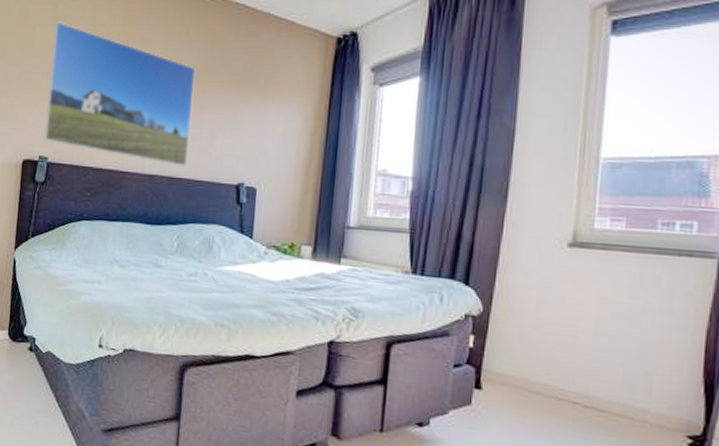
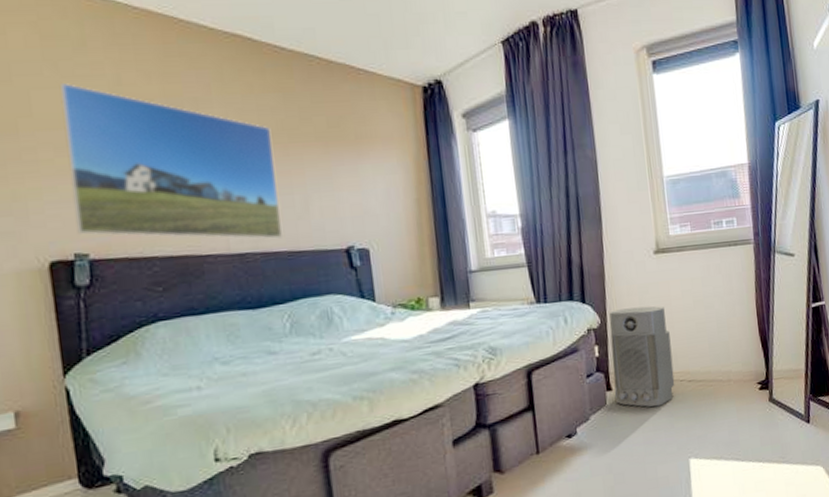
air purifier: none [482,300,570,425] -> present [609,306,675,407]

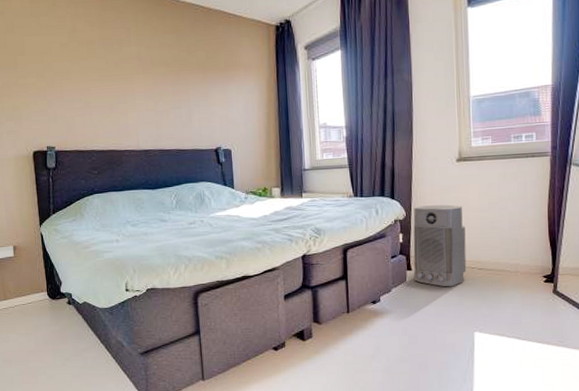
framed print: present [61,83,282,239] -> none [41,32,173,140]

